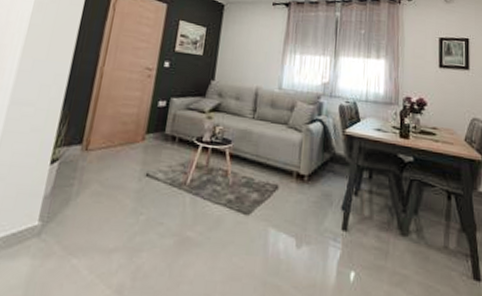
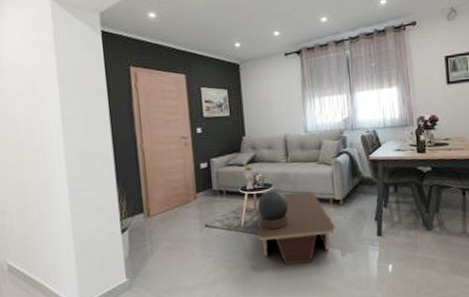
coffee table: none [200,155,294,248] -> present [256,191,335,266]
decorative sphere: none [208,147,246,198] -> present [257,190,289,231]

